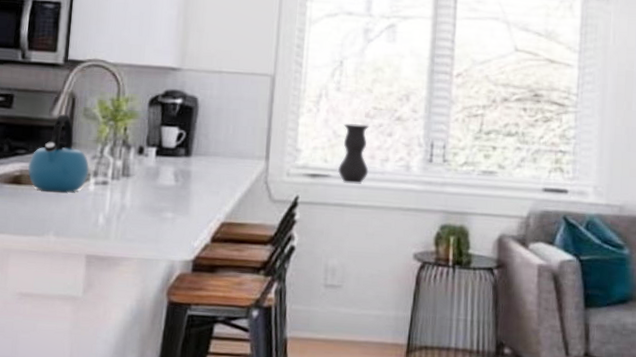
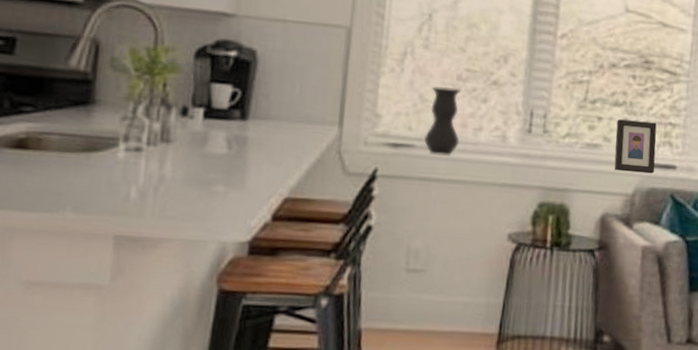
kettle: present [28,114,89,192] -> none [36,64,118,160]
picture frame: none [509,148,548,198] -> present [614,119,657,174]

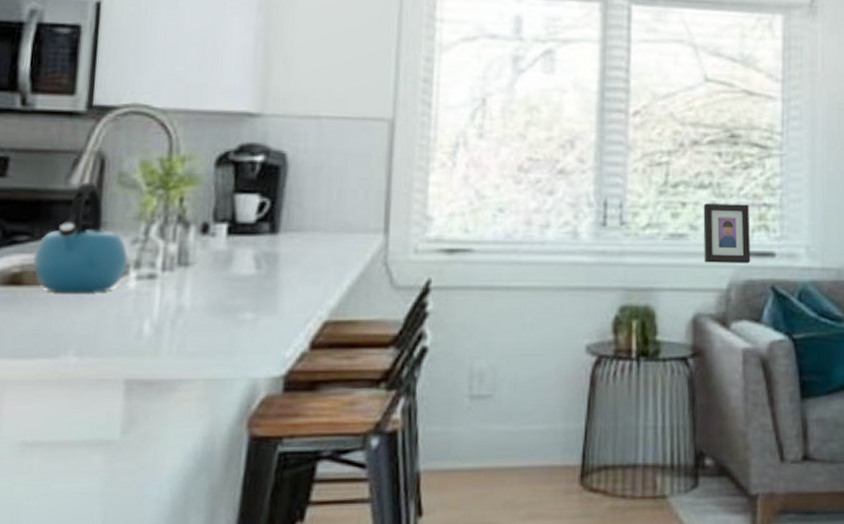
kettle: none [36,64,118,160] -> present [33,182,128,293]
vase: present [424,86,461,156] -> none [484,180,524,259]

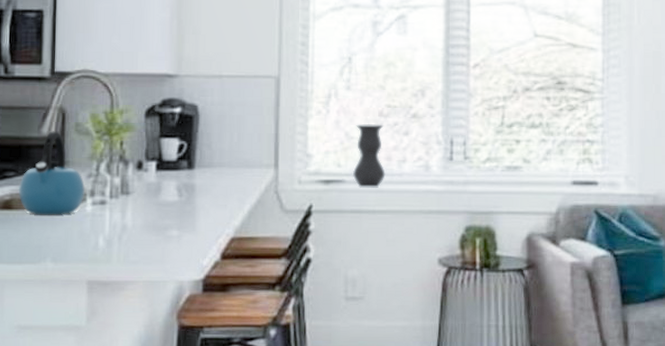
vase: none [484,180,524,259] -> present [353,124,386,188]
picture frame: present [703,203,751,264] -> none [535,140,577,191]

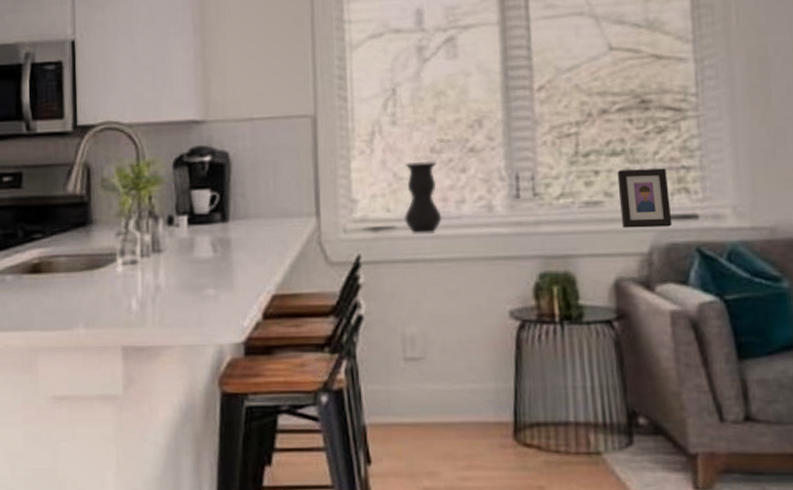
kettle: present [19,131,85,215] -> none [47,188,114,278]
picture frame: none [535,140,577,191] -> present [617,168,673,228]

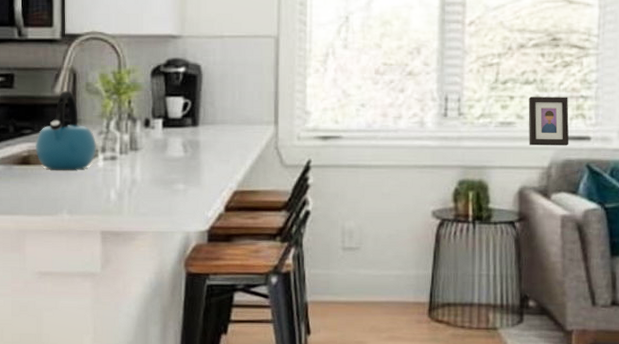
kettle: none [47,188,114,278] -> present [36,91,96,170]
vase: present [405,162,442,234] -> none [350,82,381,144]

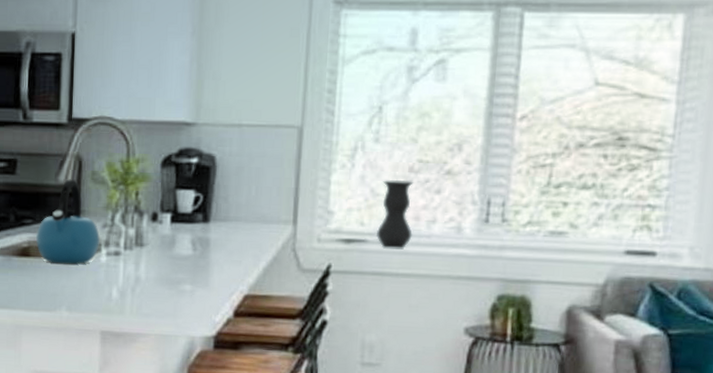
vase: none [350,82,381,144] -> present [377,180,414,250]
picture frame: present [528,97,569,146] -> none [582,203,633,262]

